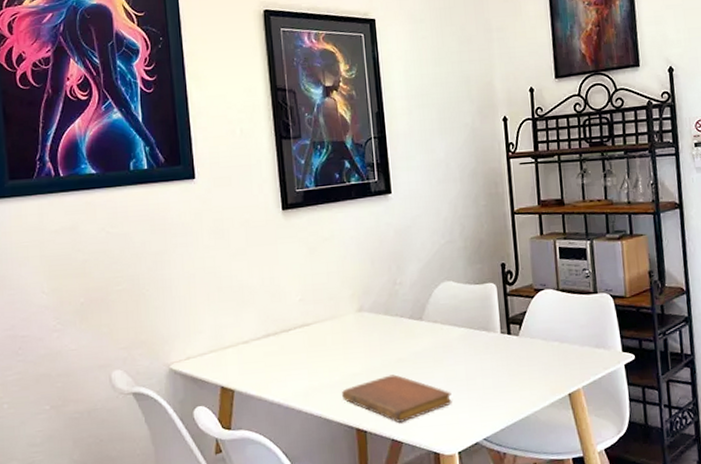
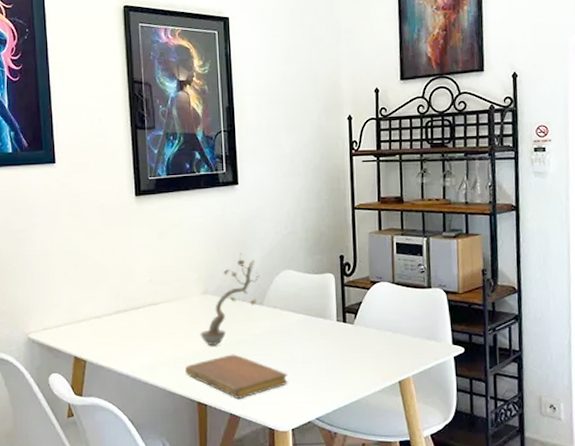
plant: none [356,265,418,367] -> present [200,253,260,346]

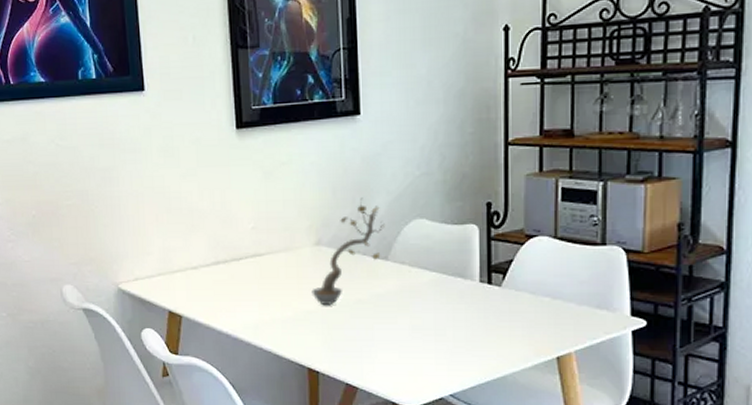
notebook: present [185,354,288,400] -> none [294,316,416,368]

